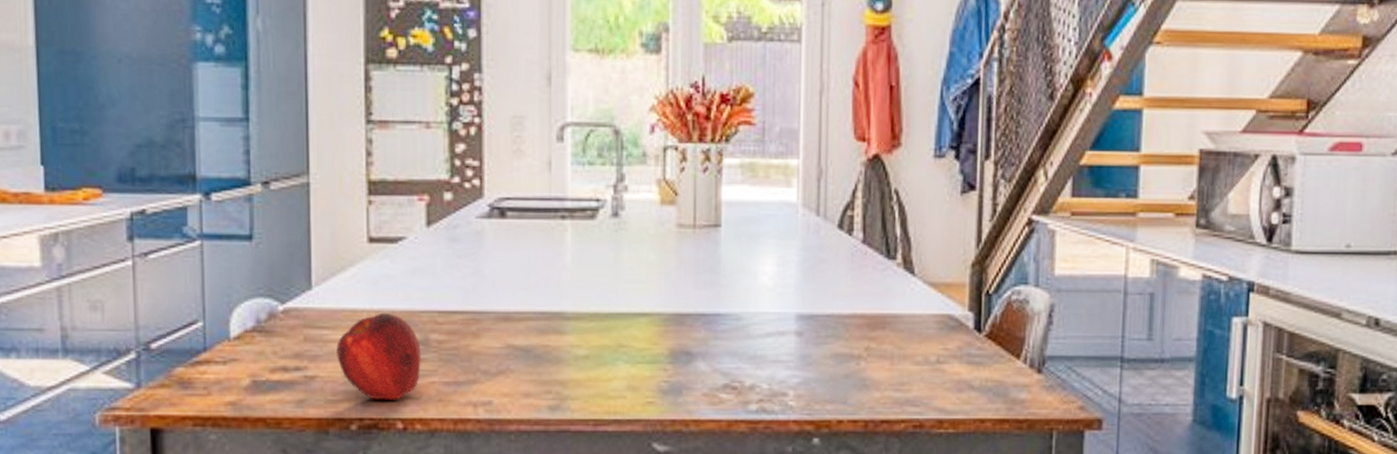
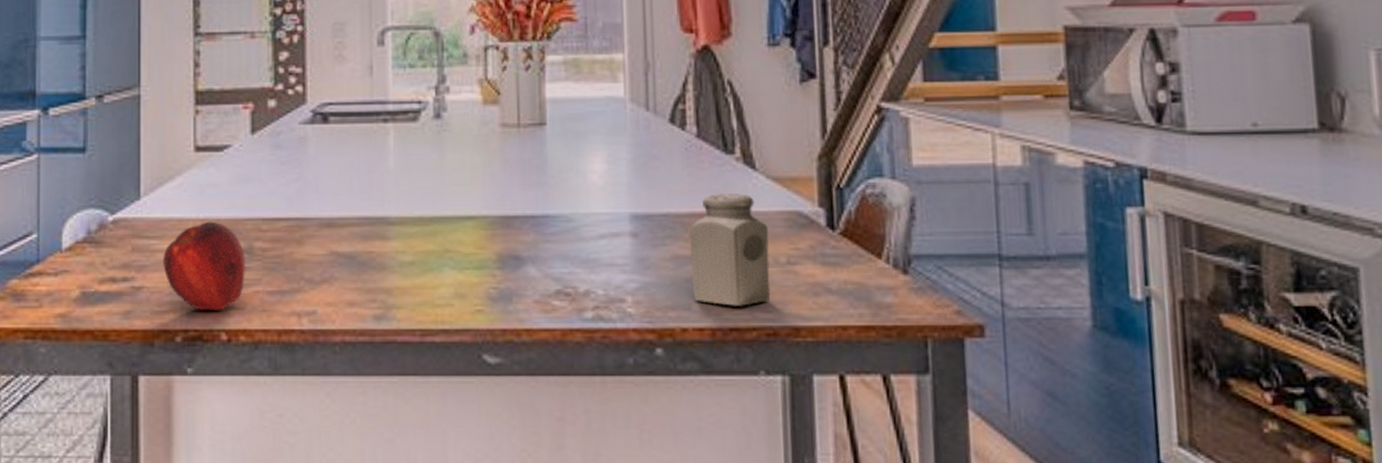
salt shaker: none [849,295,921,400] -> present [689,192,771,306]

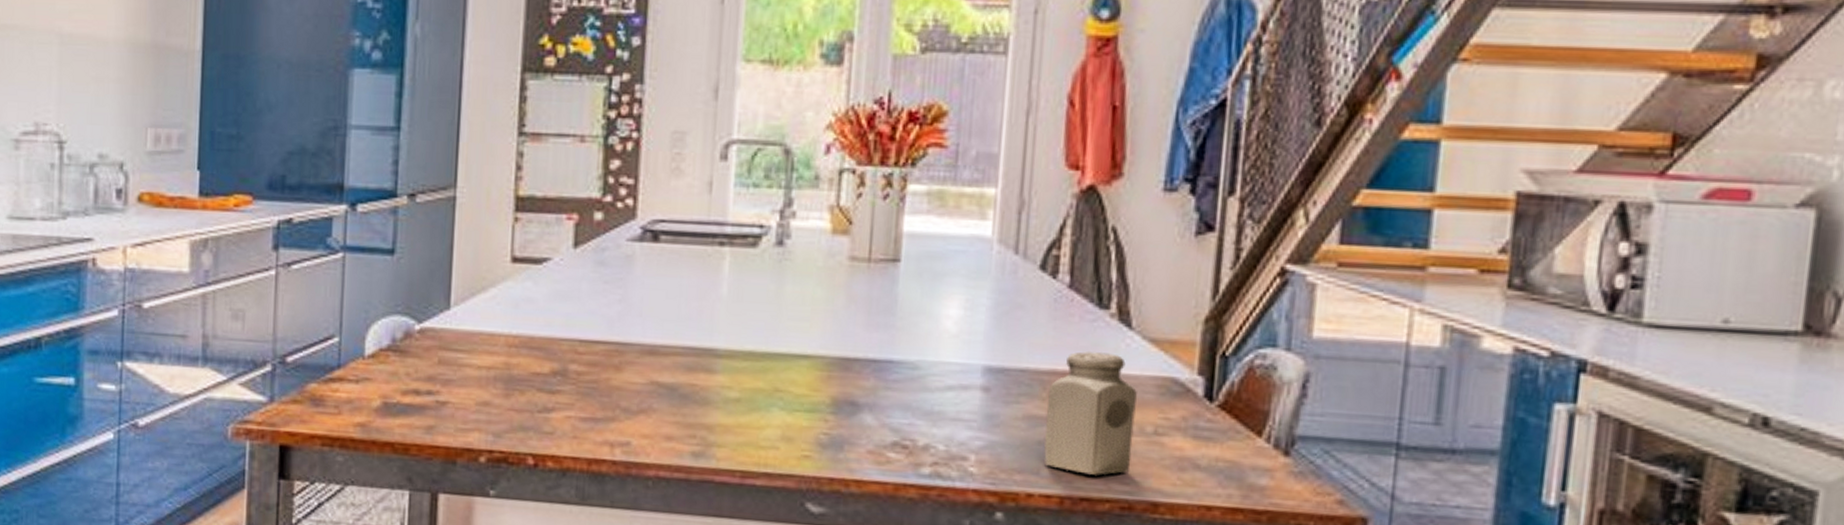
apple: present [163,221,245,311] -> none [470,338,559,433]

